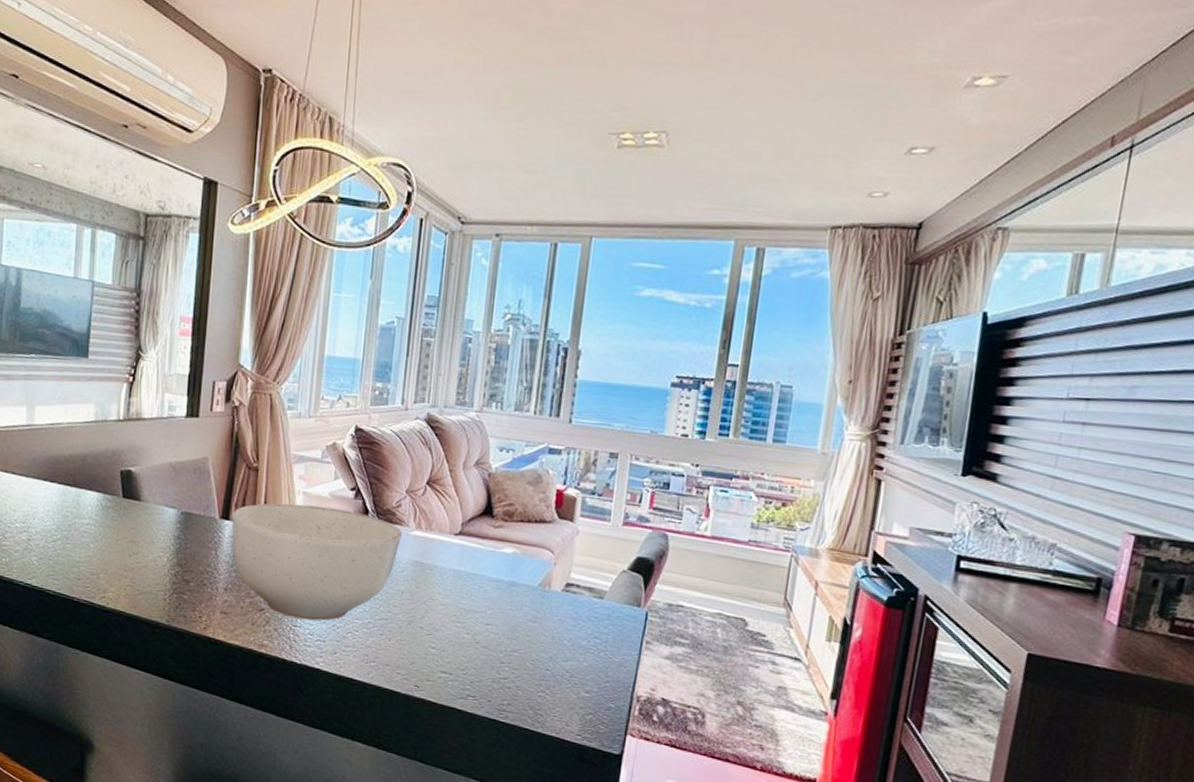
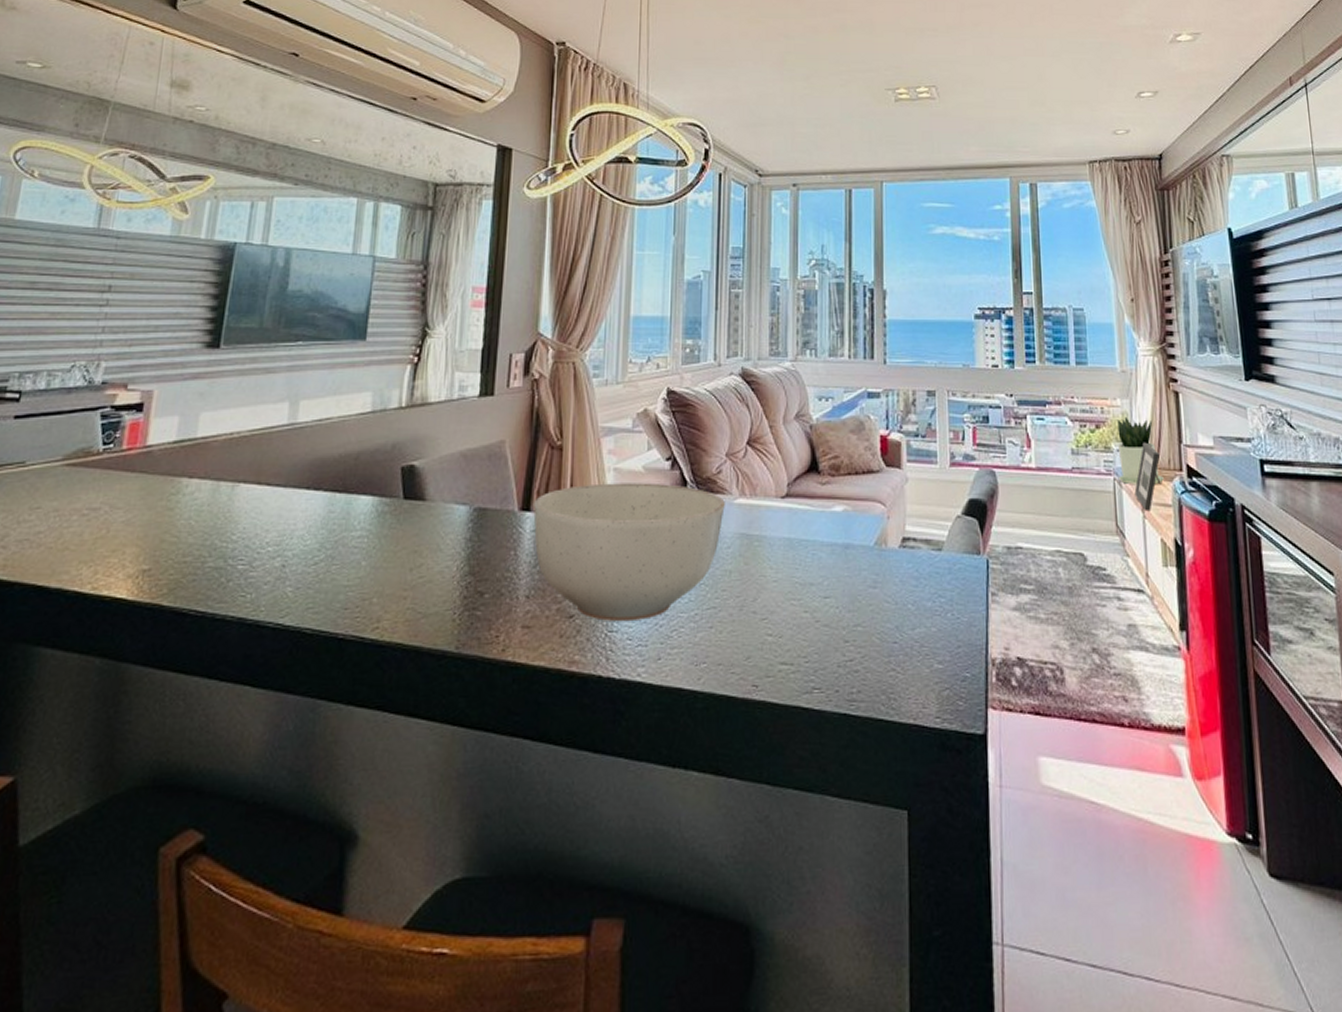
planter: none [797,498,846,566] -> present [1117,416,1164,485]
picture frame: none [810,524,847,590] -> present [1134,442,1161,512]

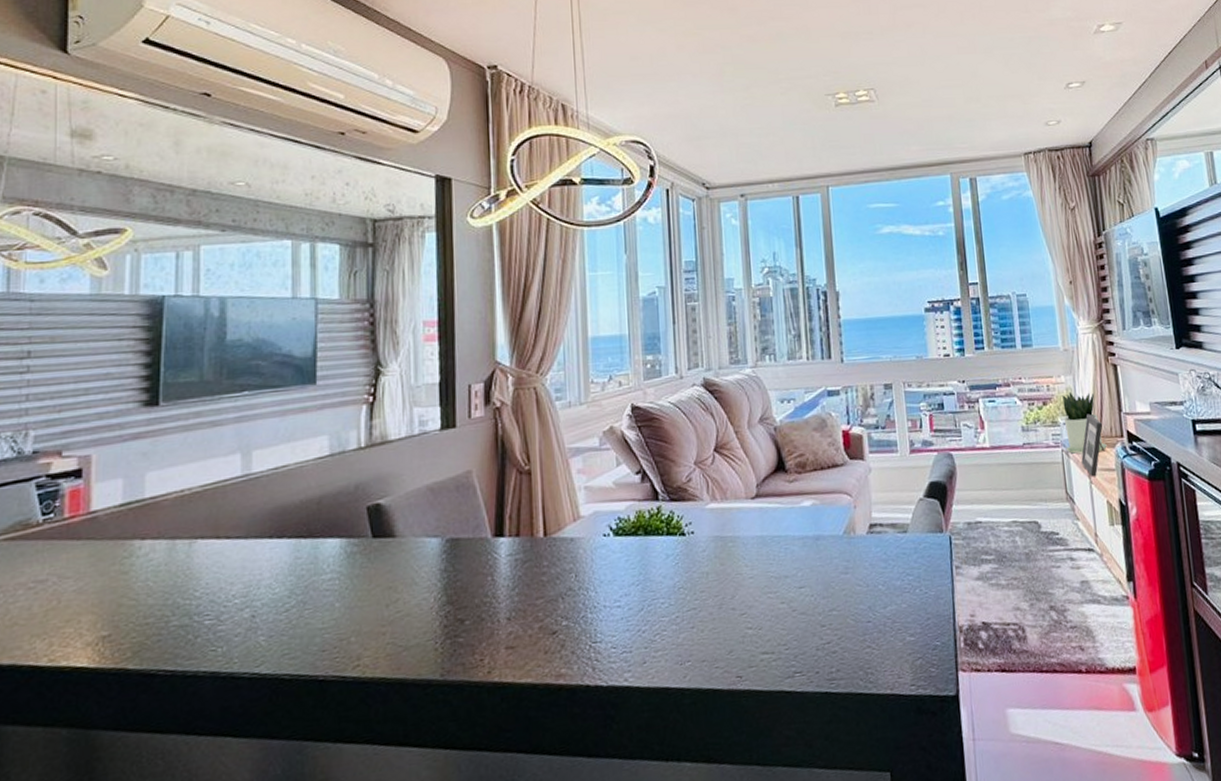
bowl: present [533,483,725,621] -> none [507,496,697,633]

